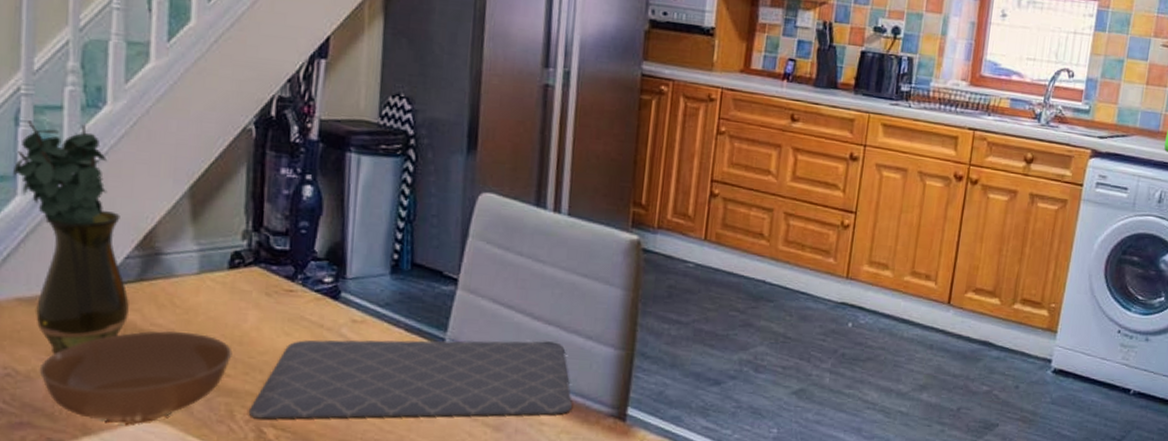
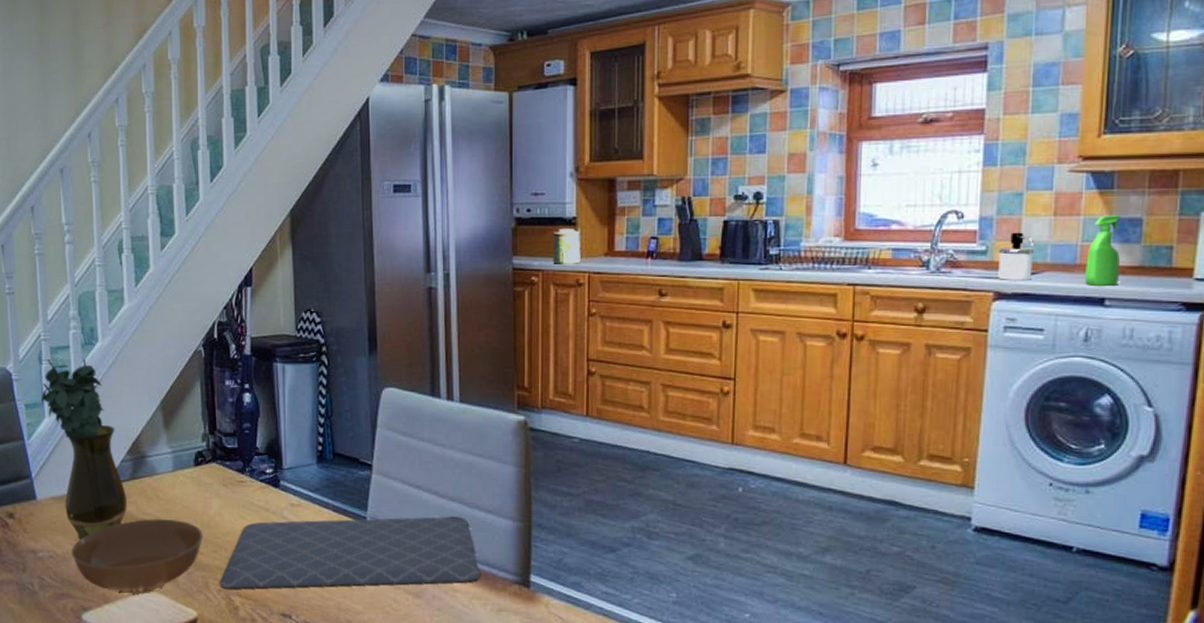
canister: none [685,38,717,78] -> present [553,229,581,265]
soap dispenser: none [1096,96,1129,143] -> present [998,232,1035,282]

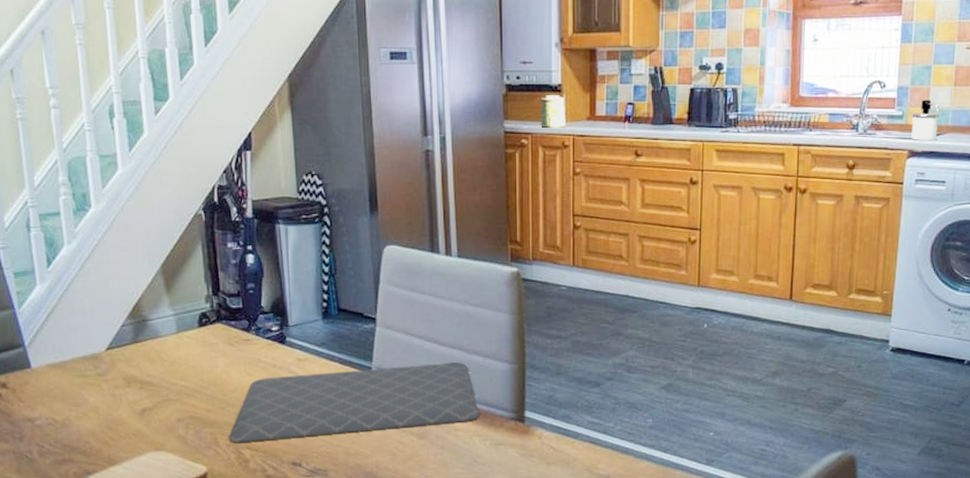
vase: present [41,359,127,540] -> none [31,226,130,405]
bowl: present [71,518,203,594] -> none [71,379,211,454]

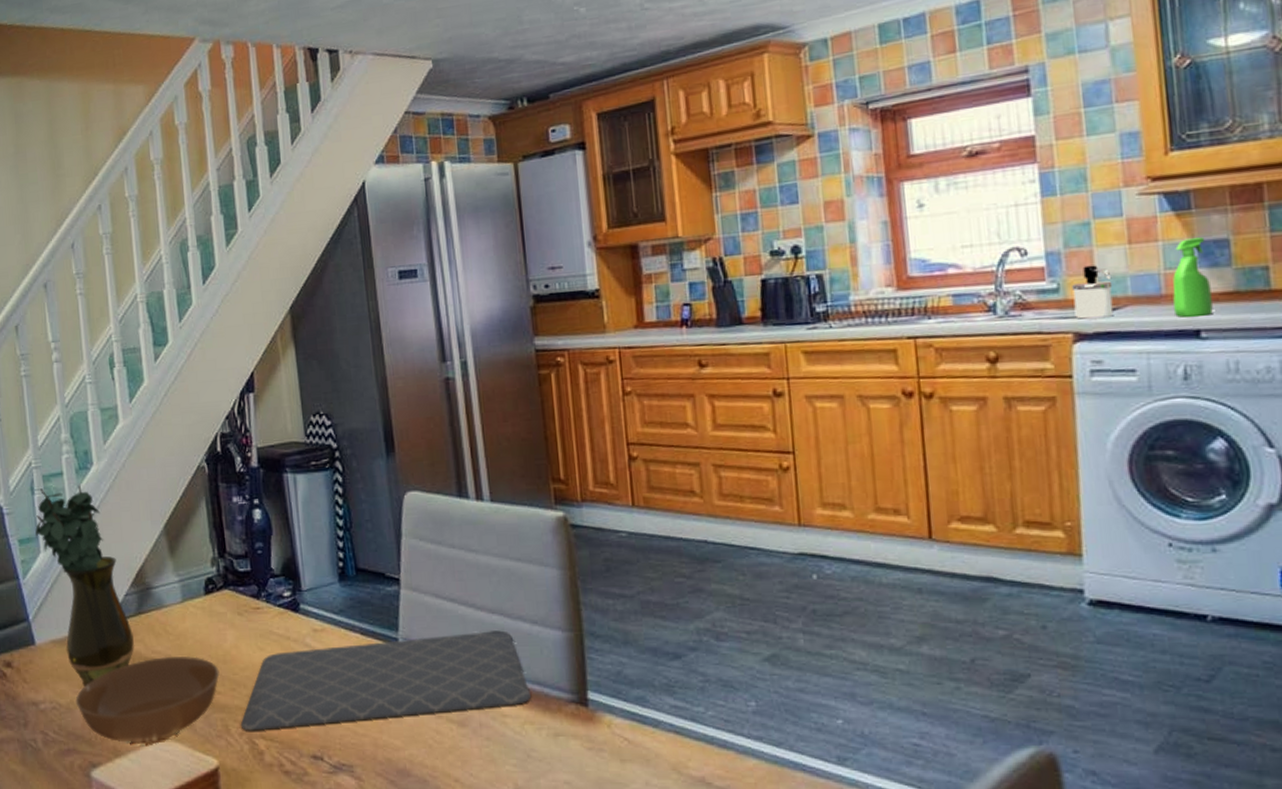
vase: none [31,226,130,405] -> present [35,486,134,686]
bowl: none [71,379,211,454] -> present [75,656,220,744]
canister: present [541,95,566,129] -> none [575,302,609,343]

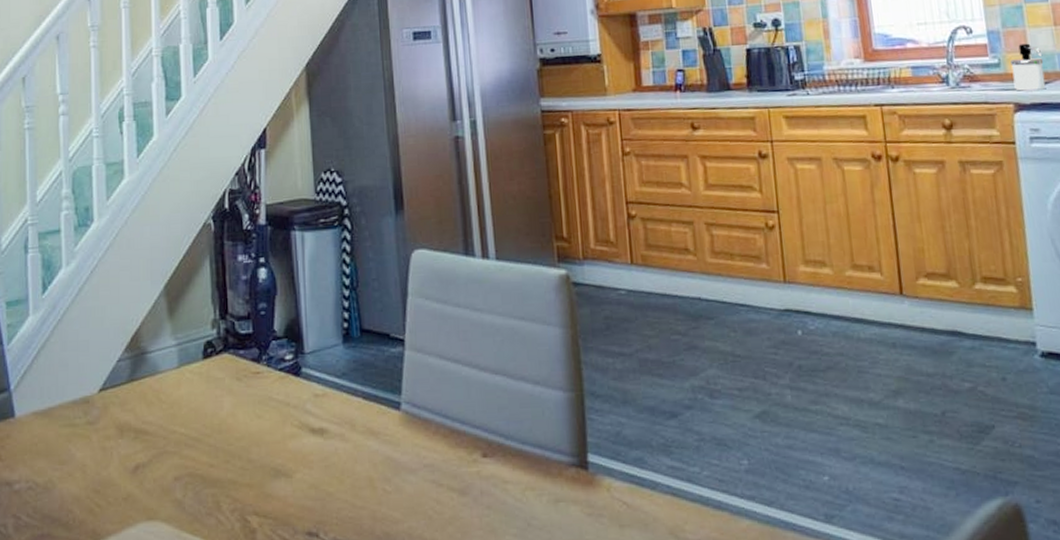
vase: present [35,486,134,686] -> none [25,244,123,463]
bowl: present [75,656,220,744] -> none [54,426,214,526]
placemat: present [240,630,532,731] -> none [232,392,533,507]

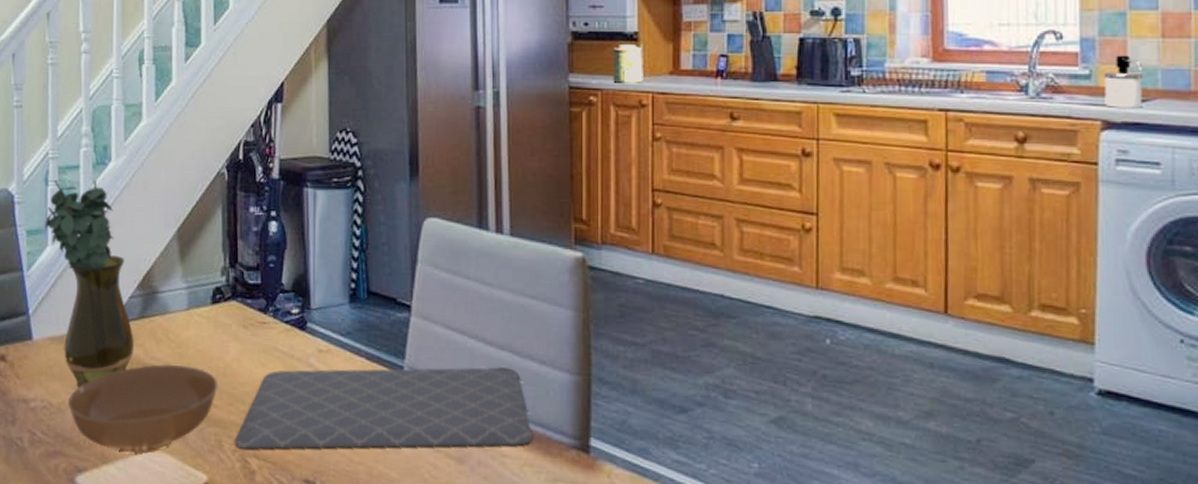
vase: none [25,244,123,463] -> present [45,180,134,388]
bowl: none [54,426,214,526] -> present [67,363,218,453]
placemat: none [232,392,533,507] -> present [234,367,533,449]
canister: none [579,66,610,105] -> present [613,45,643,85]

